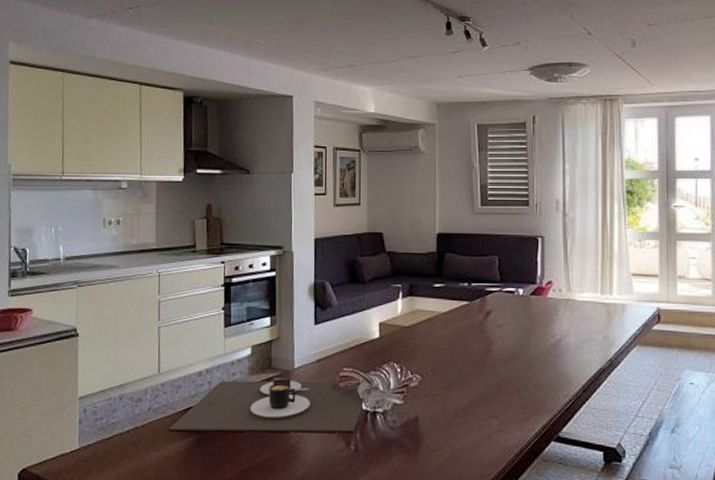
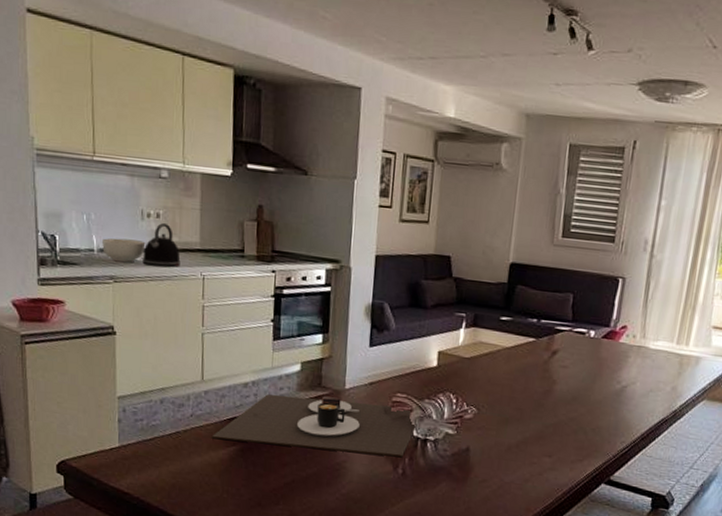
bowl: none [68,246,107,268] -> present [102,238,146,263]
kettle: none [104,229,138,270] -> present [142,223,181,268]

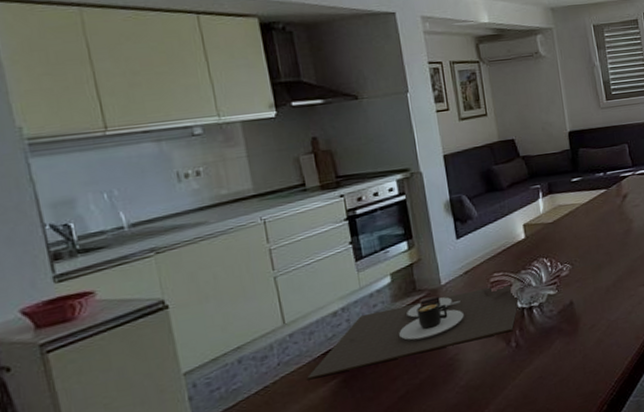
bowl: present [102,238,146,263] -> none [133,203,189,233]
kettle: present [142,223,181,268] -> none [187,179,235,227]

